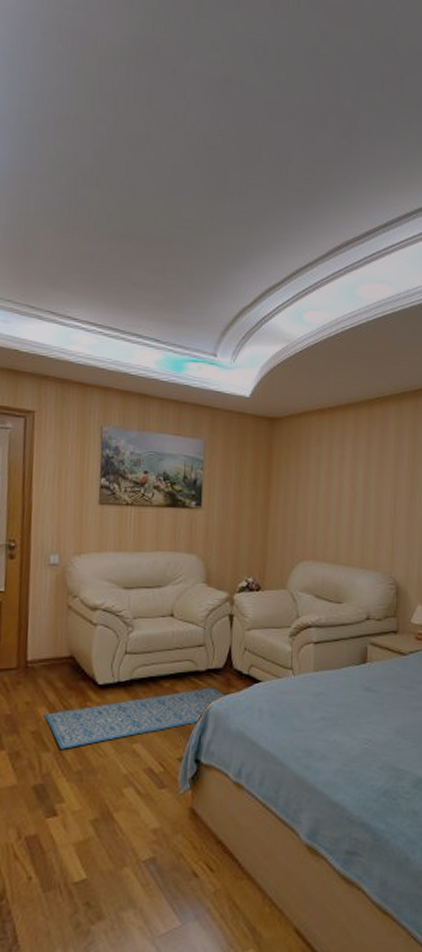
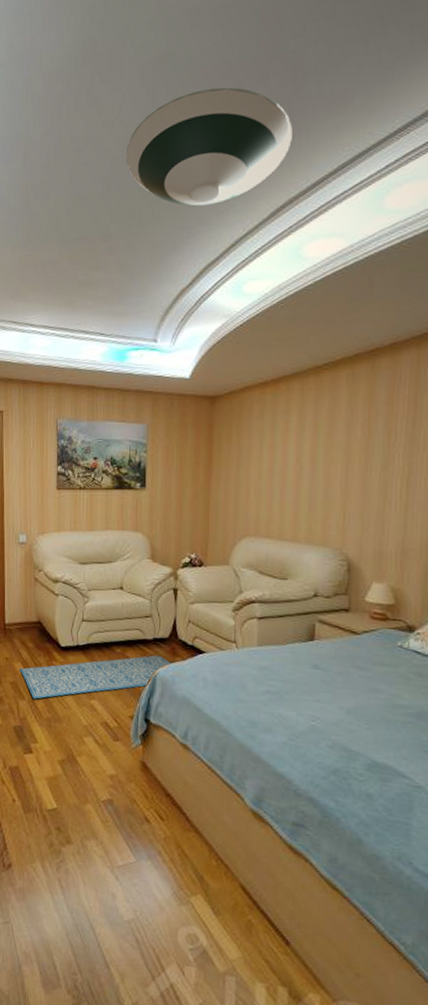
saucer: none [188,120,349,232] -> present [126,87,293,207]

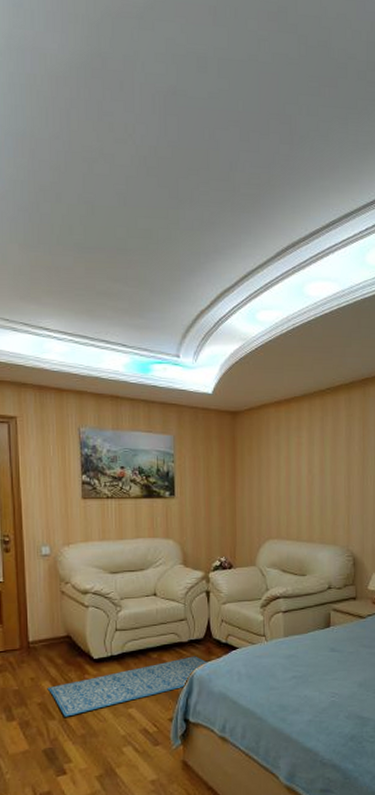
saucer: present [126,87,293,207] -> none [141,130,292,237]

